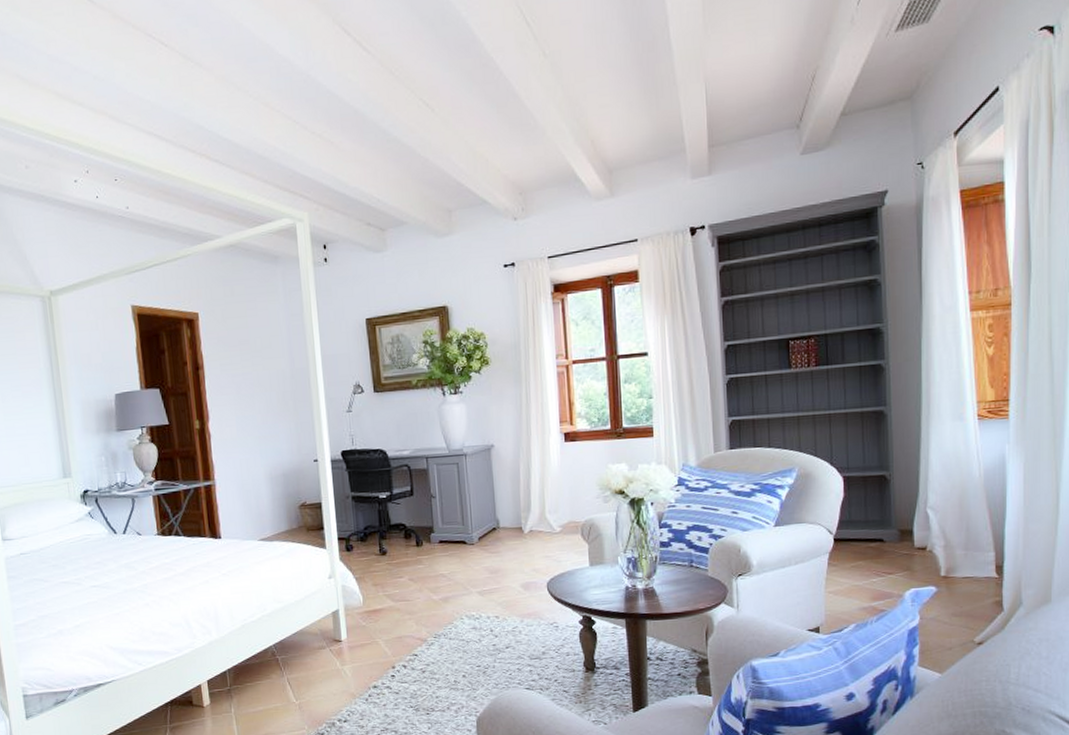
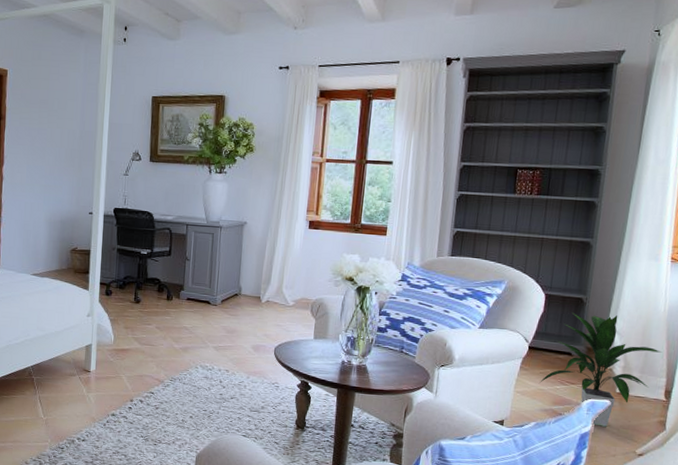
indoor plant: none [851,489,985,618] -> present [538,312,663,427]

